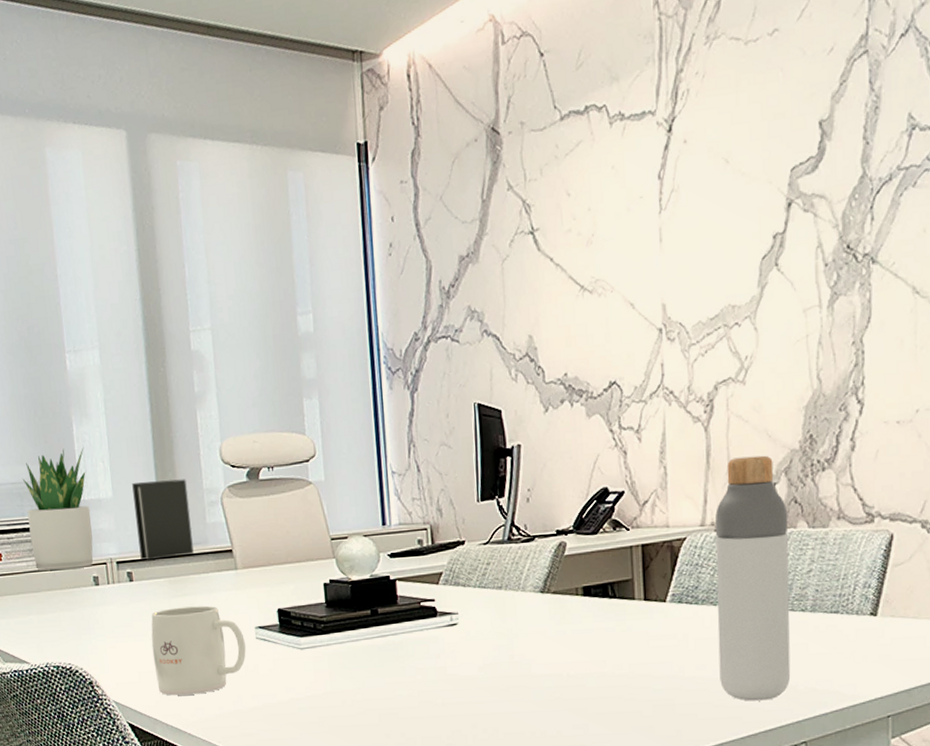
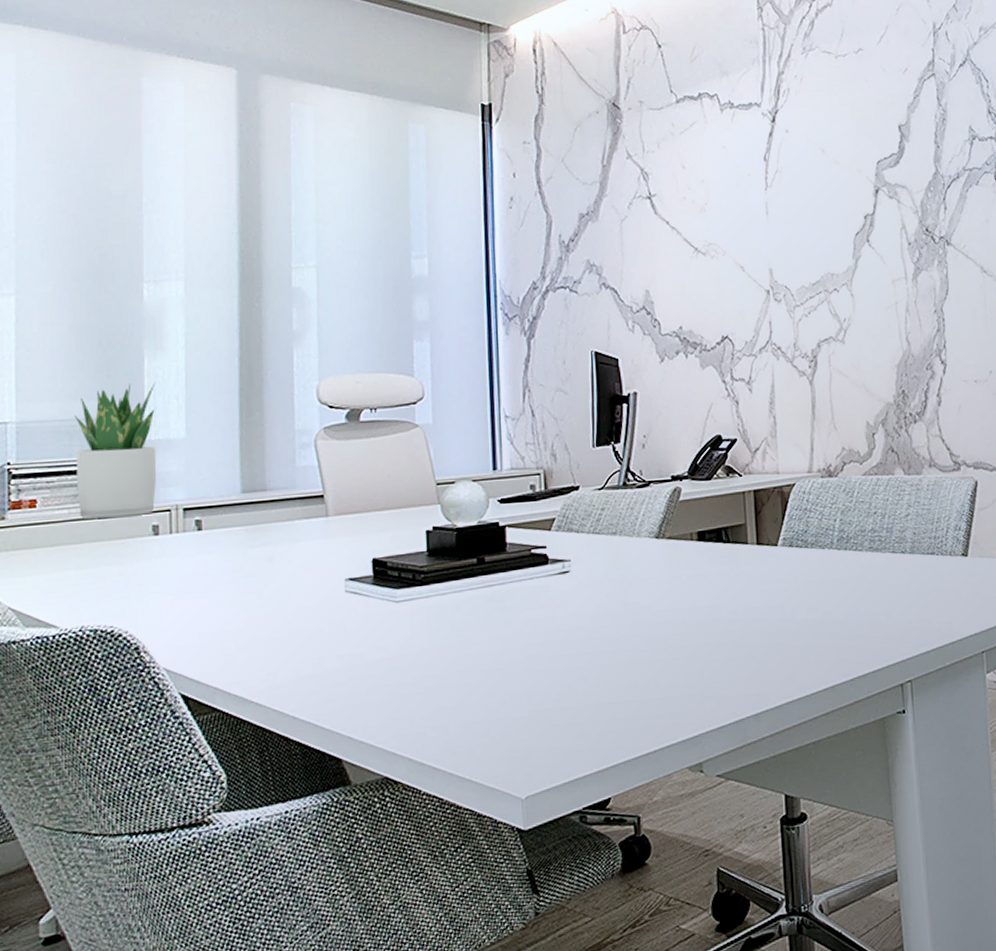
binder: present [132,479,194,560] -> none [211,419,278,507]
mug: present [151,605,246,696] -> none [218,556,332,660]
bottle: present [715,455,791,701] -> none [821,407,895,642]

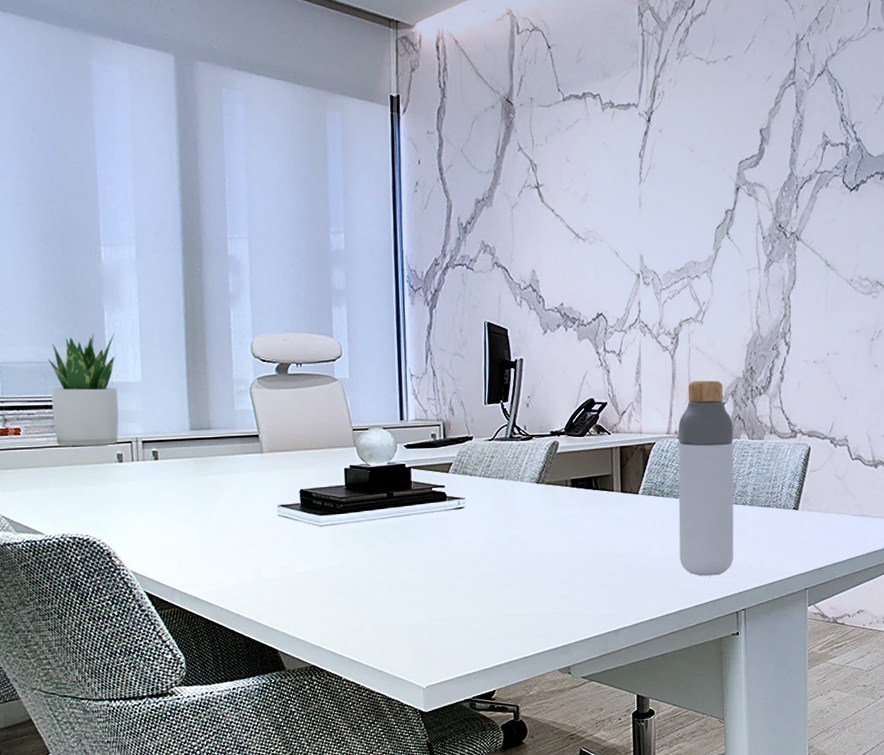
bottle: none [821,407,895,642] -> present [678,380,734,576]

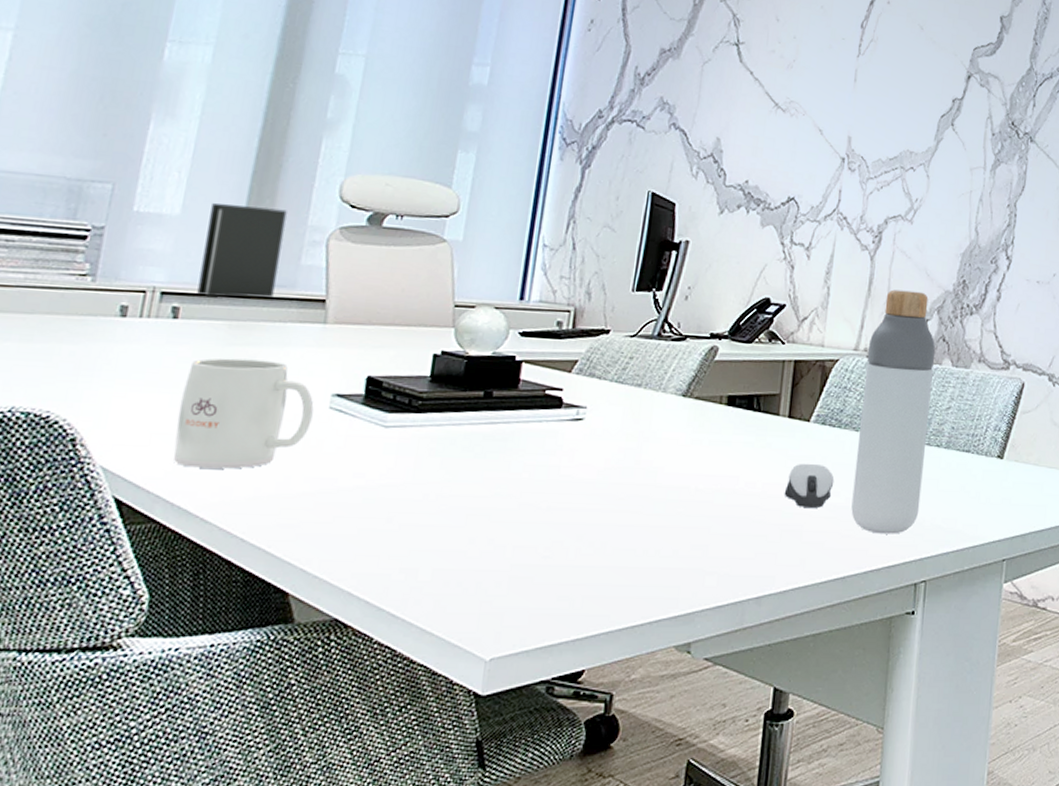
planter: present [47,333,119,446] -> none [37,146,158,293]
binder: none [162,369,221,441] -> present [197,203,287,298]
mug: none [173,484,268,567] -> present [173,358,314,469]
computer mouse: none [625,526,664,560] -> present [784,463,835,508]

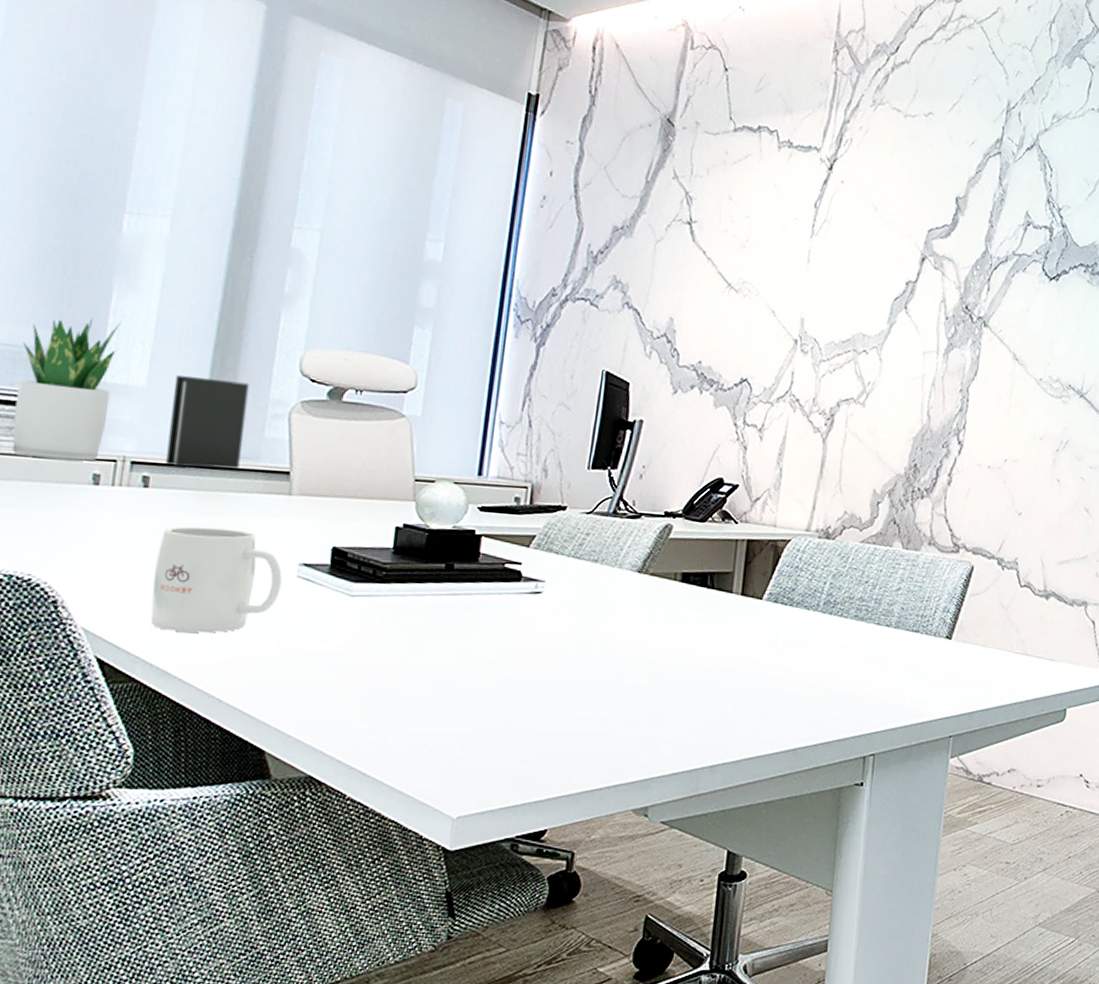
planter: none [37,146,158,293] -> present [12,318,121,461]
computer mouse: present [784,463,835,508] -> none [737,639,786,682]
bottle: present [851,289,936,534] -> none [802,472,887,709]

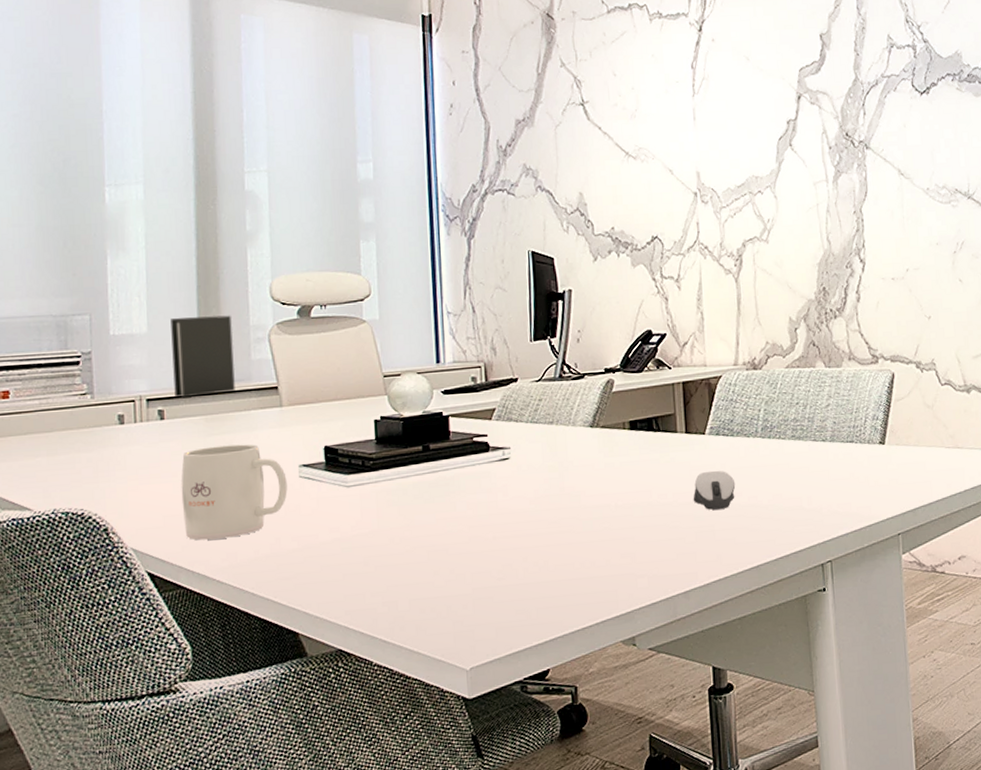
planter: present [12,318,121,461] -> none [42,281,121,409]
computer mouse: none [737,639,786,682] -> present [693,471,736,510]

